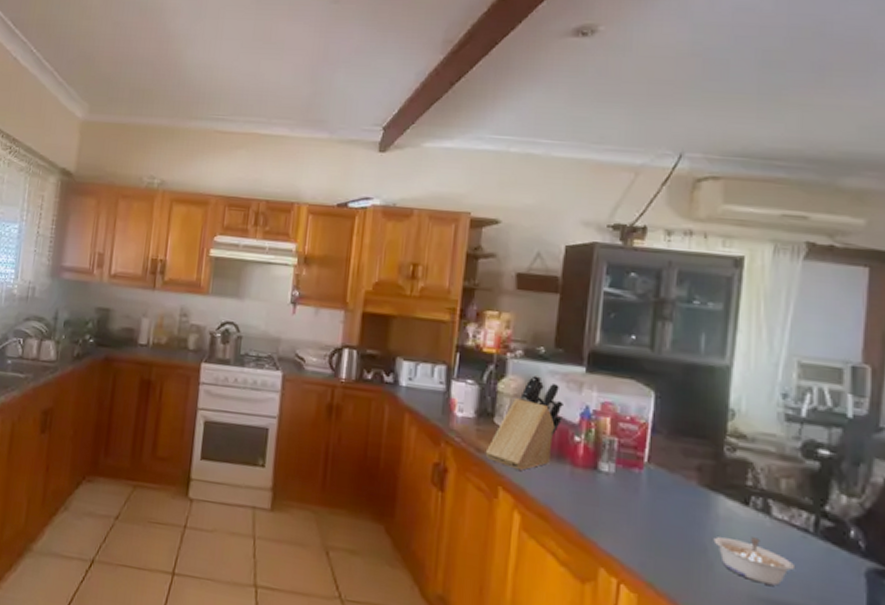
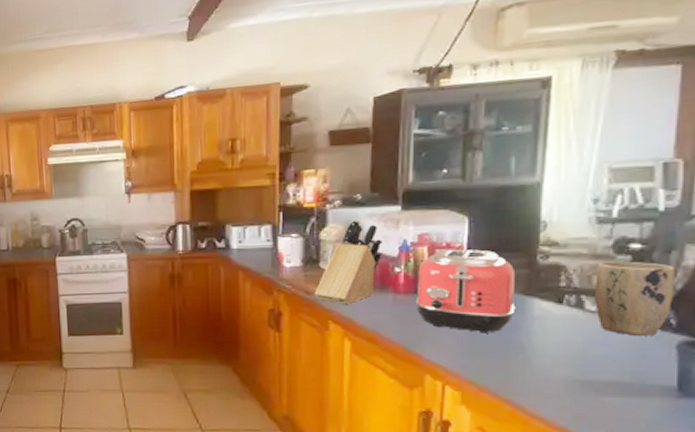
toaster: none [594,423,701,528] -> present [415,249,516,333]
legume: present [713,537,796,586] -> none [530,330,609,368]
plant pot: none [782,464,864,558] -> present [595,261,675,336]

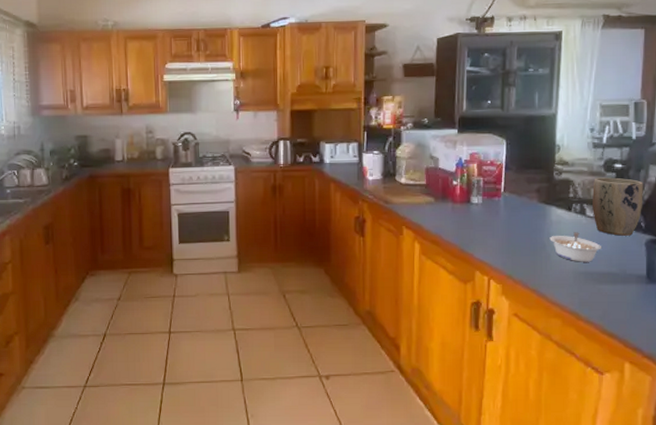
knife block: present [314,220,382,304] -> none [391,141,444,212]
toaster: present [415,249,516,333] -> none [468,166,540,235]
legume: none [530,330,609,368] -> present [549,232,602,262]

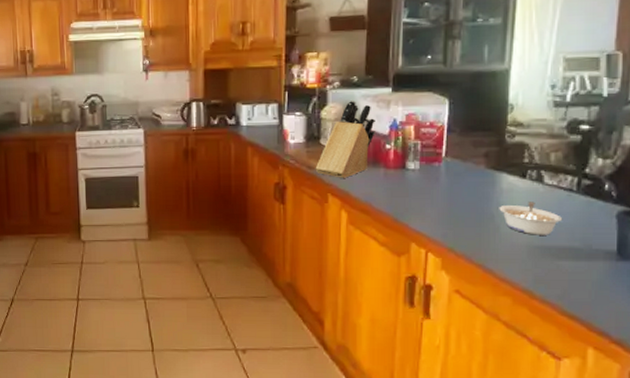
knife block: none [391,141,444,212] -> present [315,101,375,178]
plant pot: present [592,177,643,236] -> none [552,140,616,206]

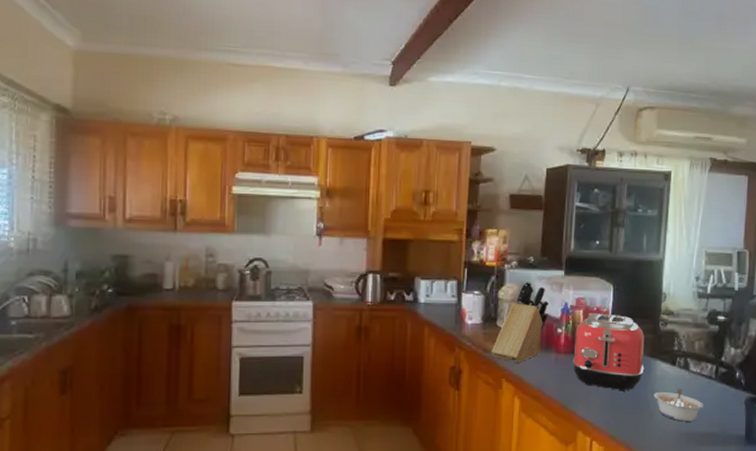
toaster: none [403,128,488,205] -> present [572,313,645,391]

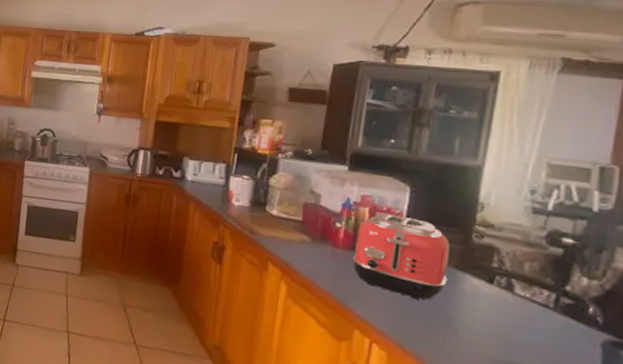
knife block: present [491,282,549,363] -> none [257,173,327,250]
legume: present [653,388,704,422] -> none [458,308,535,351]

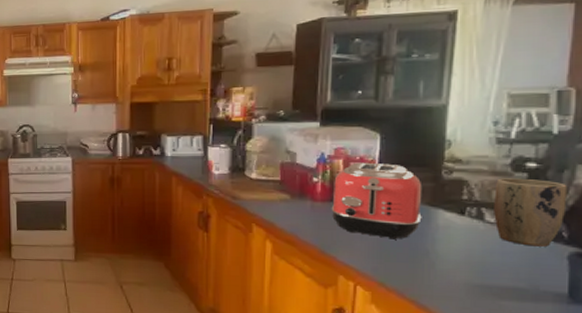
plant pot: none [524,250,605,330] -> present [494,178,567,247]

